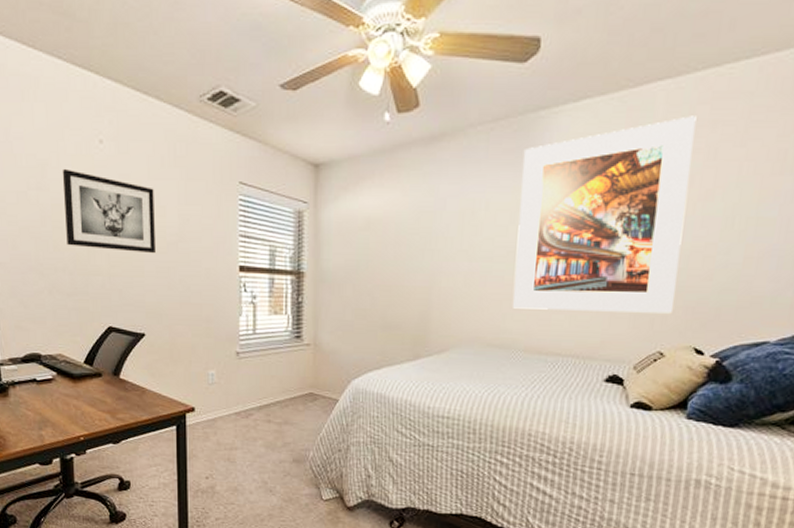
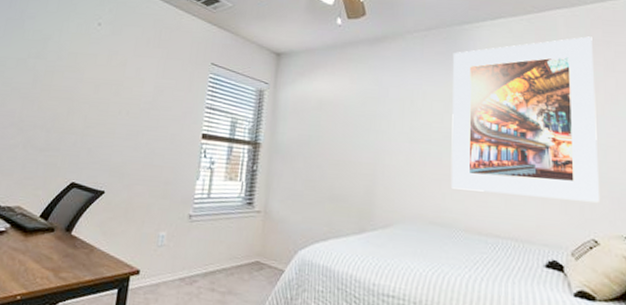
wall art: present [62,168,155,254] -> none [50,43,137,119]

